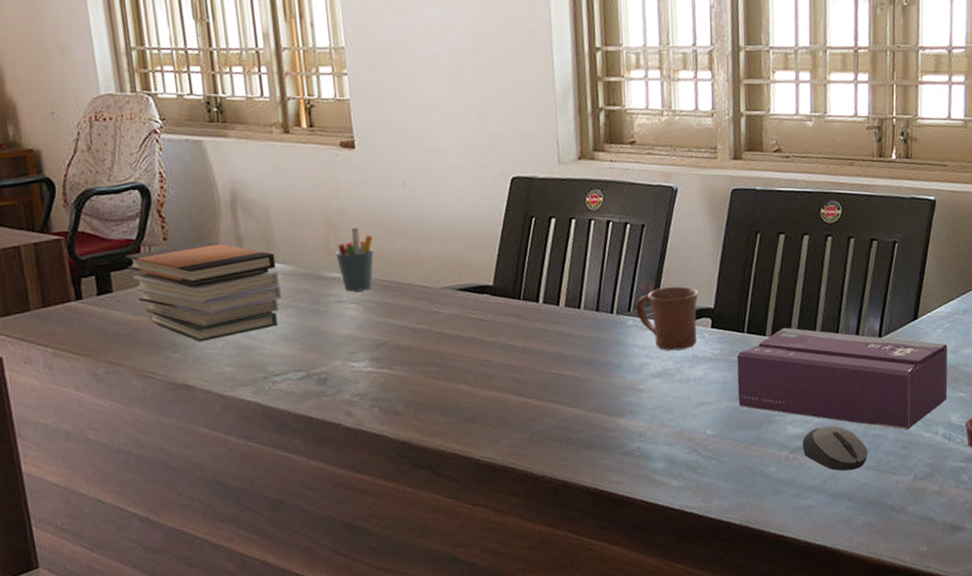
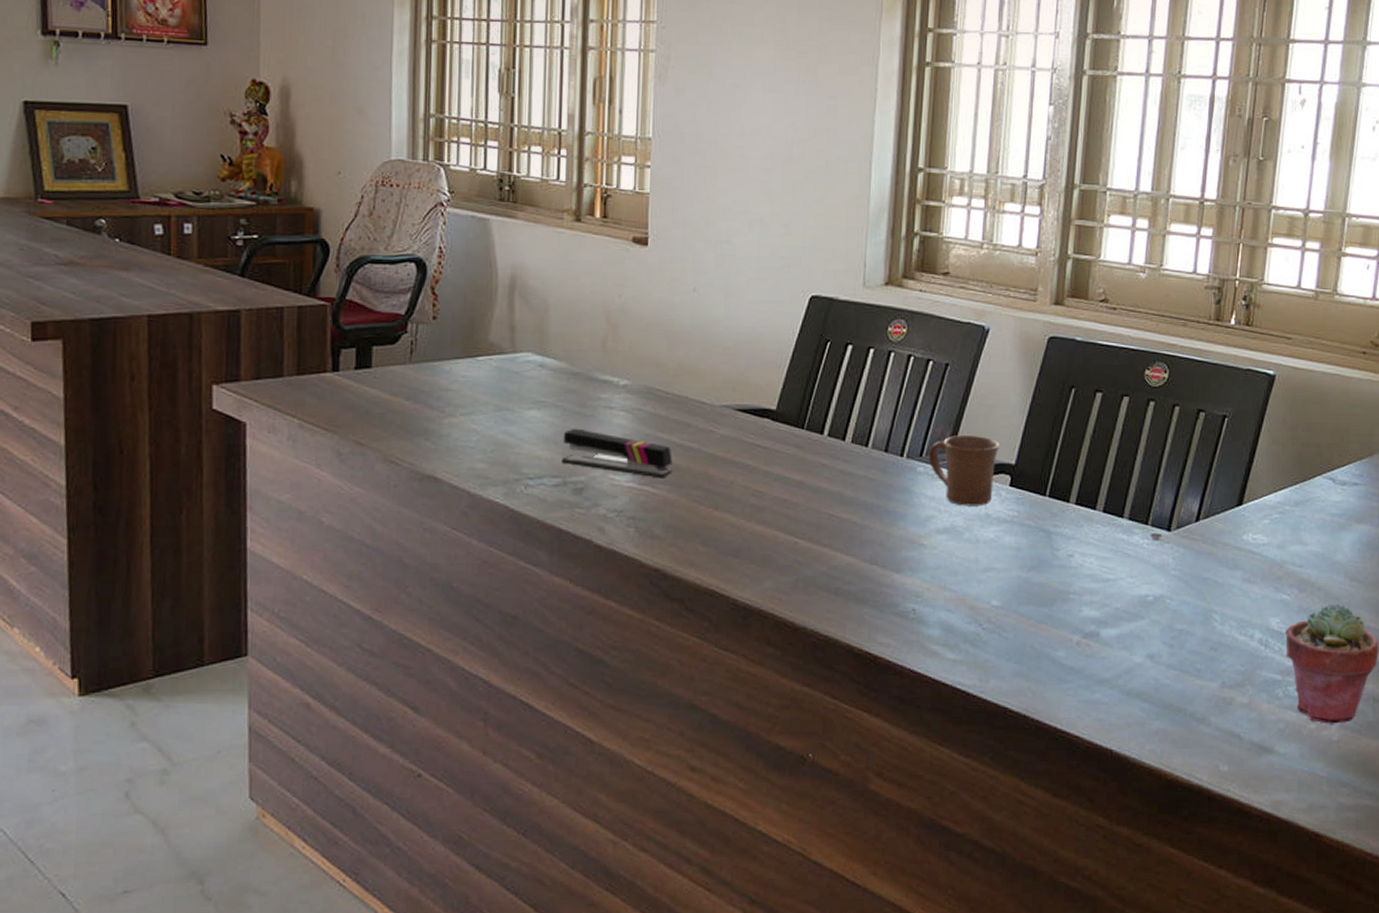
book stack: present [125,241,282,342] -> none [390,325,549,433]
stapler: none [301,324,406,361] -> present [562,428,673,479]
pen holder: present [336,228,374,292] -> none [612,330,654,398]
tissue box: present [737,327,948,431] -> none [1031,496,1273,630]
computer mouse: present [802,425,868,471] -> none [1098,612,1171,667]

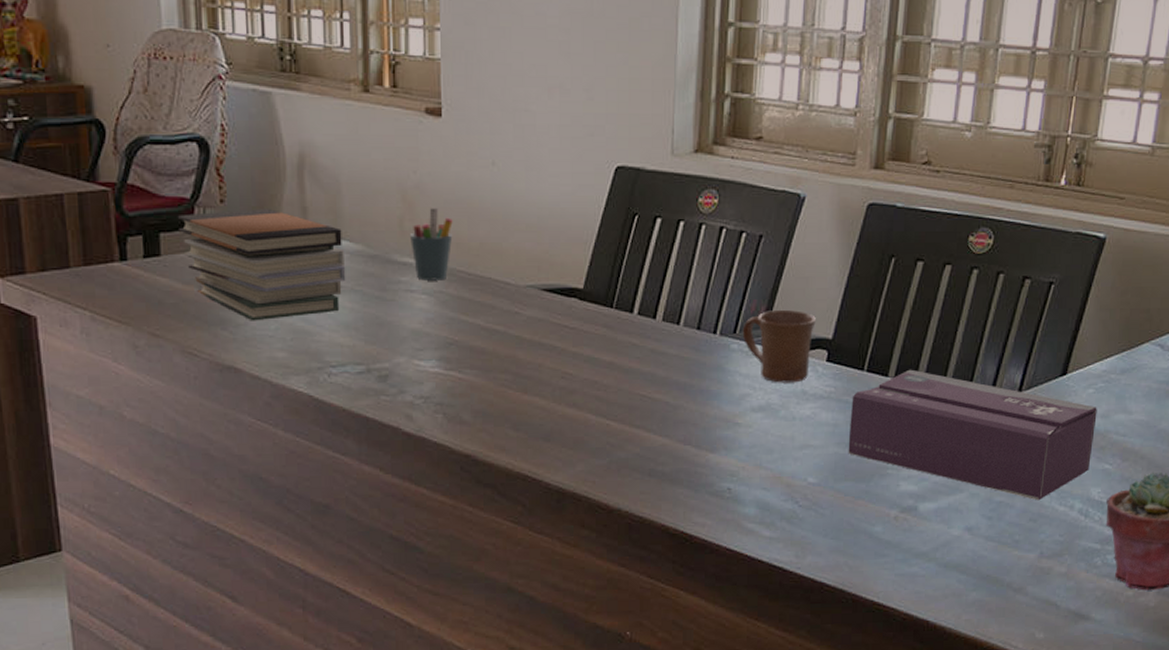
book stack: none [390,325,549,433] -> present [177,208,346,321]
stapler: present [562,428,673,479] -> none [364,313,478,363]
pen holder: none [612,330,654,398] -> present [410,208,453,281]
tissue box: none [1031,496,1273,630] -> present [848,369,1097,501]

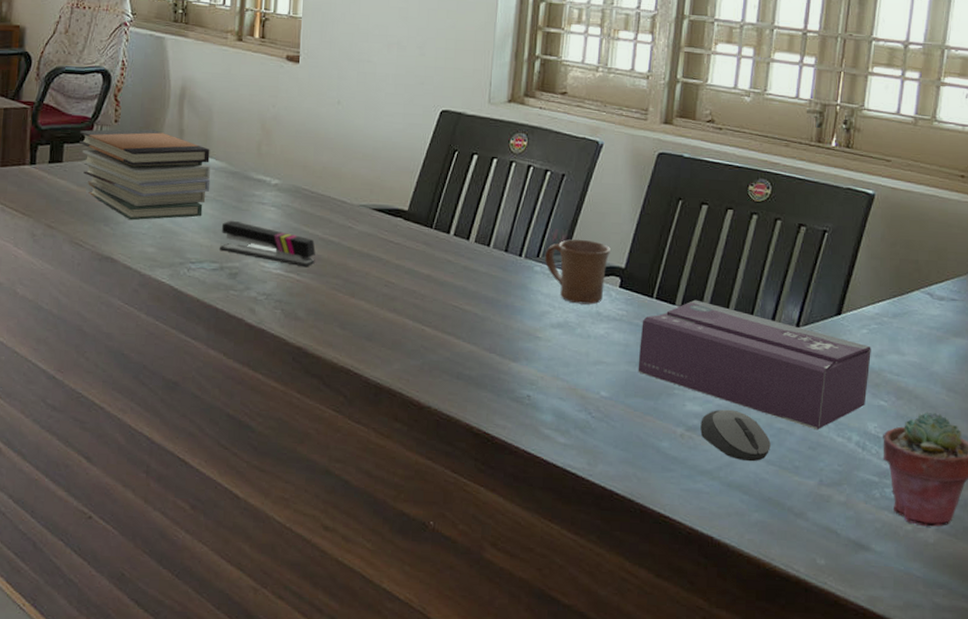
stapler: none [364,313,478,363] -> present [220,220,316,268]
pen holder: present [410,208,453,281] -> none [265,136,302,196]
computer mouse: none [916,486,990,540] -> present [700,409,771,462]

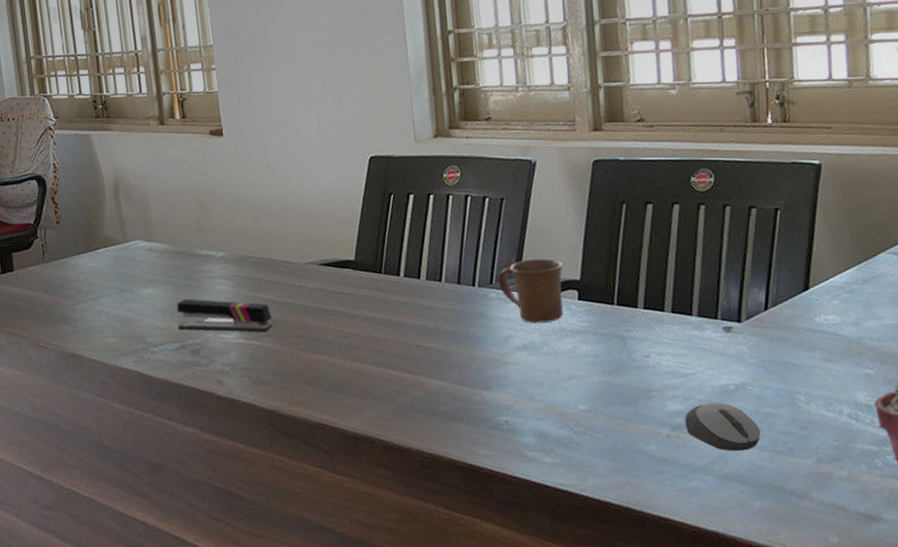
book stack: present [79,128,211,221] -> none [24,224,159,316]
tissue box: present [638,299,871,430] -> none [607,299,851,409]

